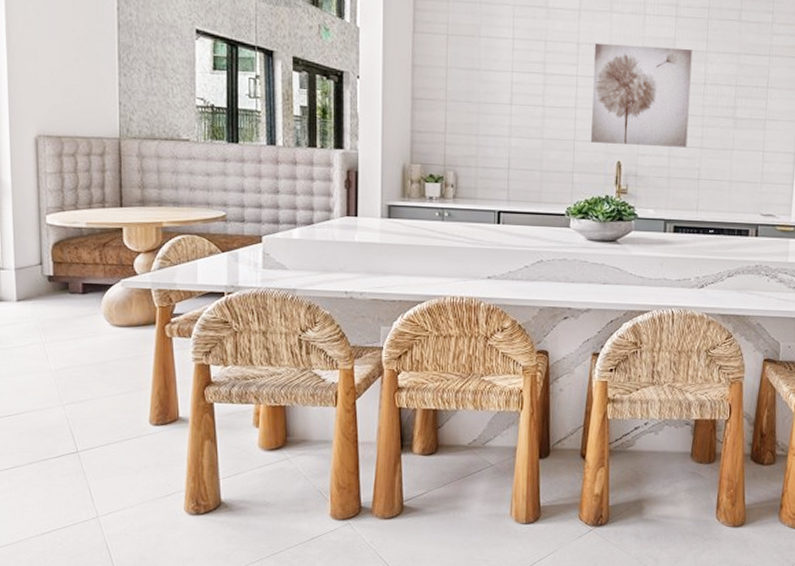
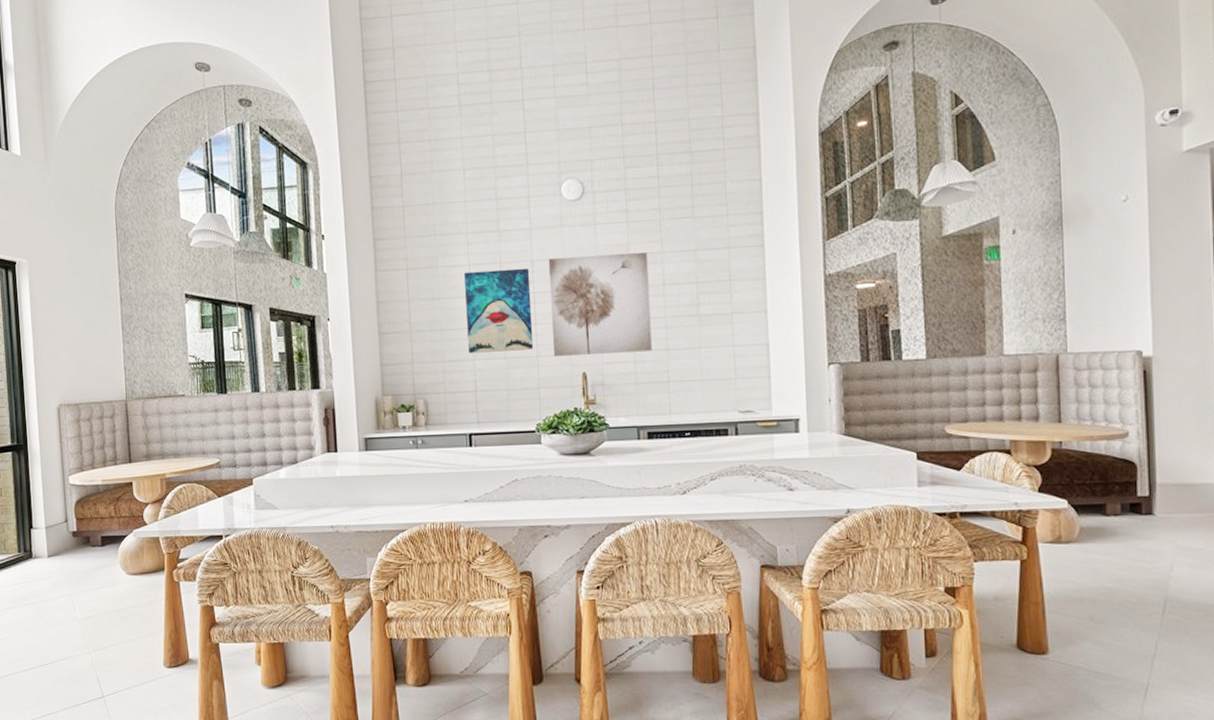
wall art: none [505,45,575,133] -> present [463,268,534,353]

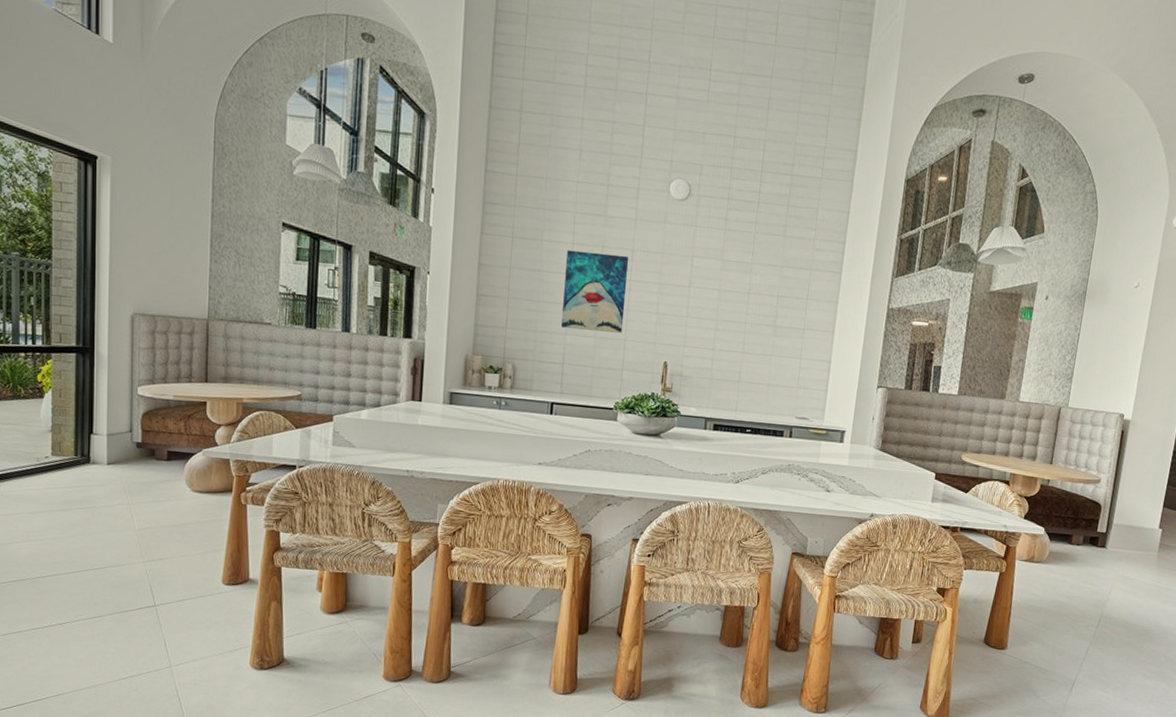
wall art: present [548,253,652,356] -> none [640,250,739,351]

